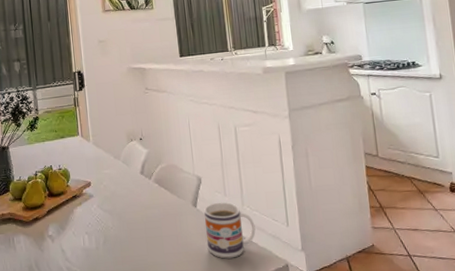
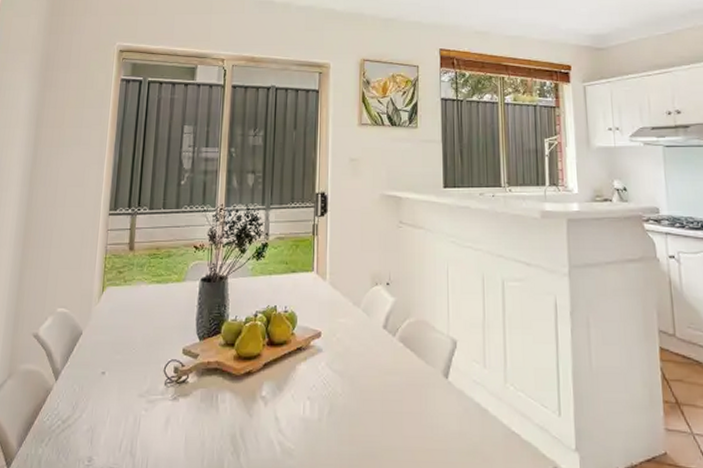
mug: present [204,202,256,259] -> none [457,375,519,452]

